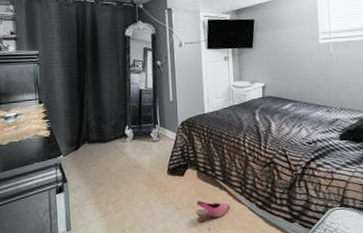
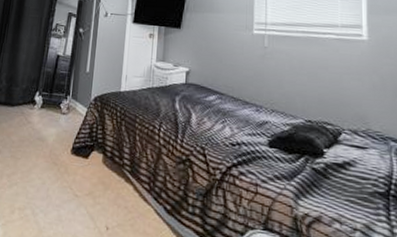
shoe: present [195,200,230,221] -> none [94,190,134,217]

